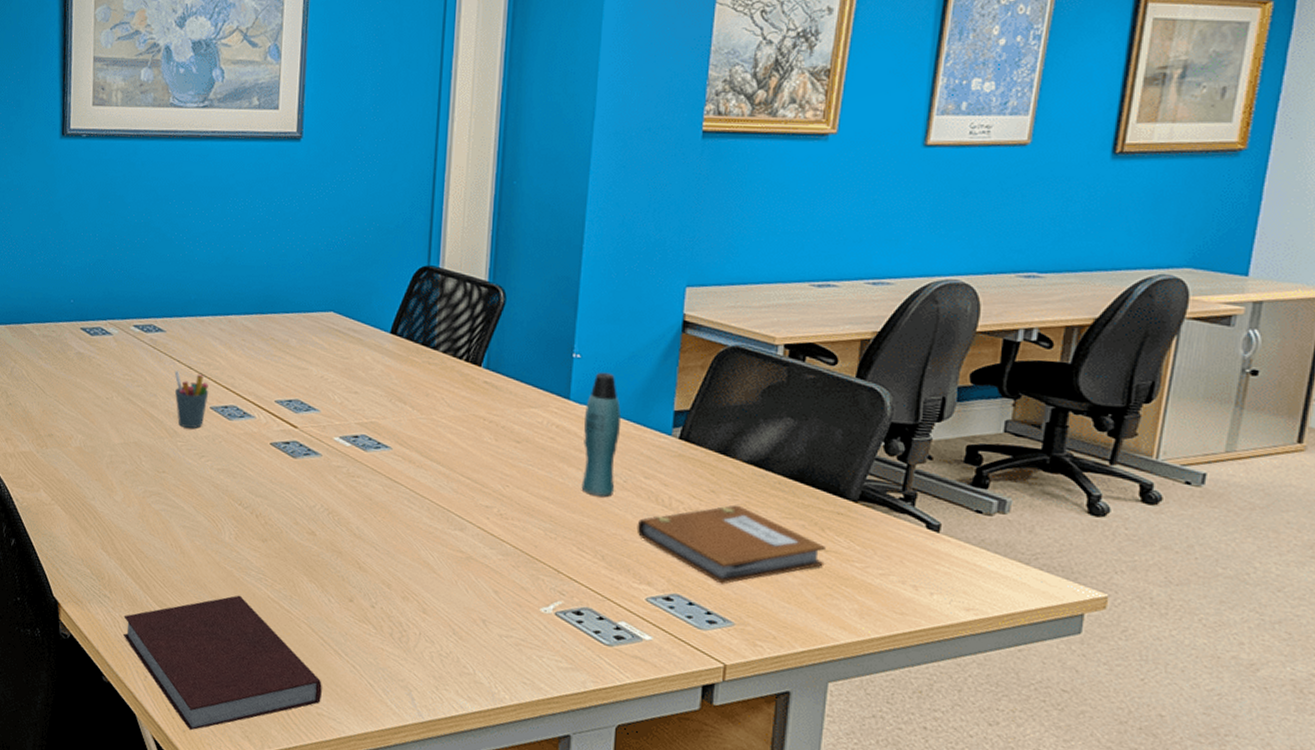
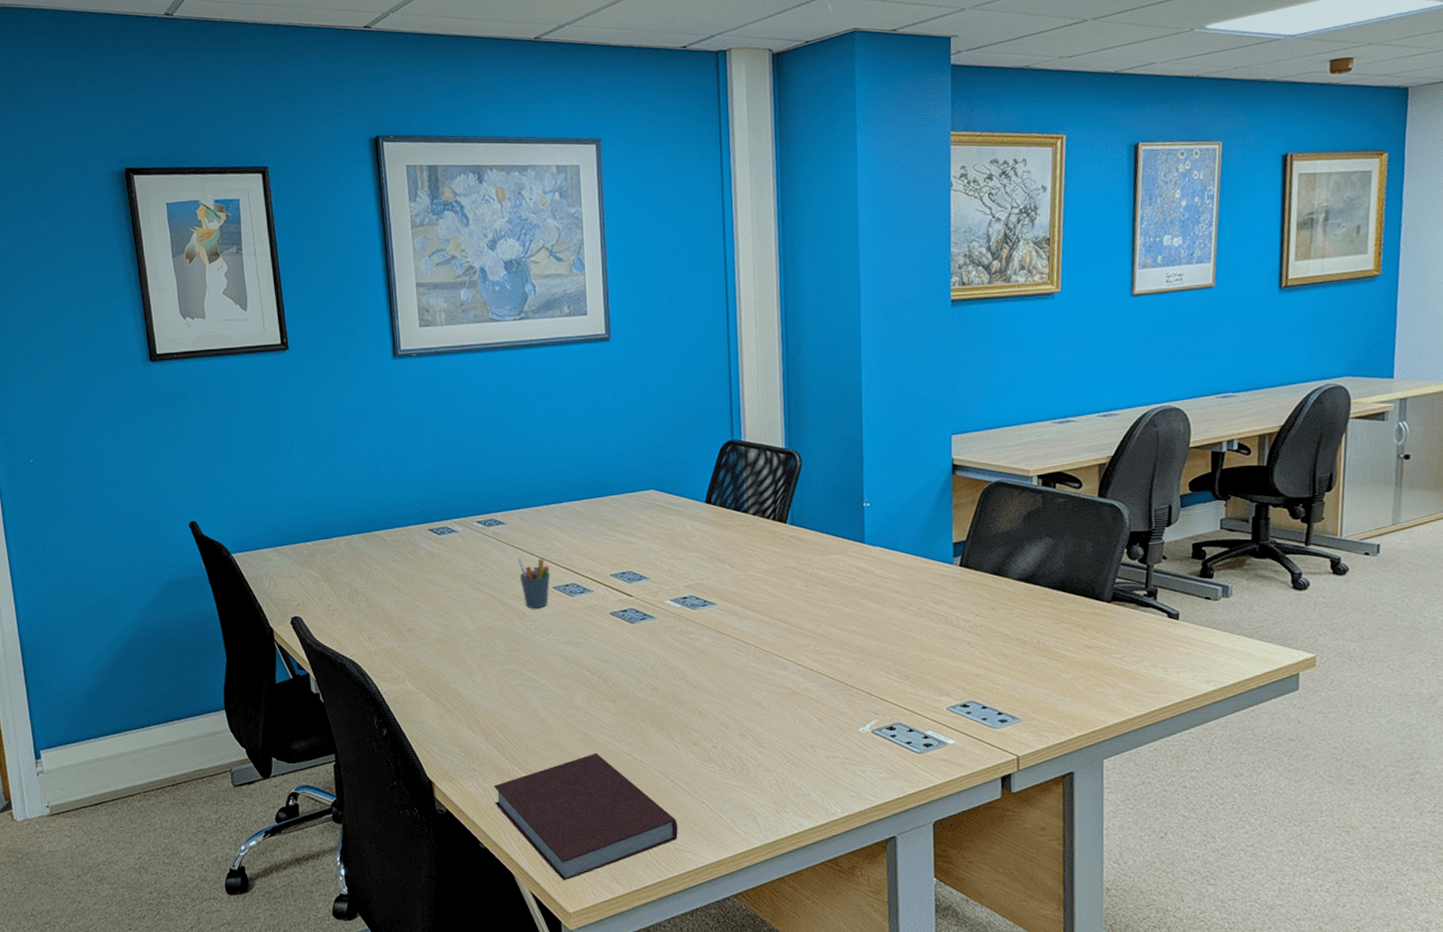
bottle: present [581,372,621,497] -> none [879,516,911,625]
notebook: present [636,505,825,584] -> none [932,617,1090,687]

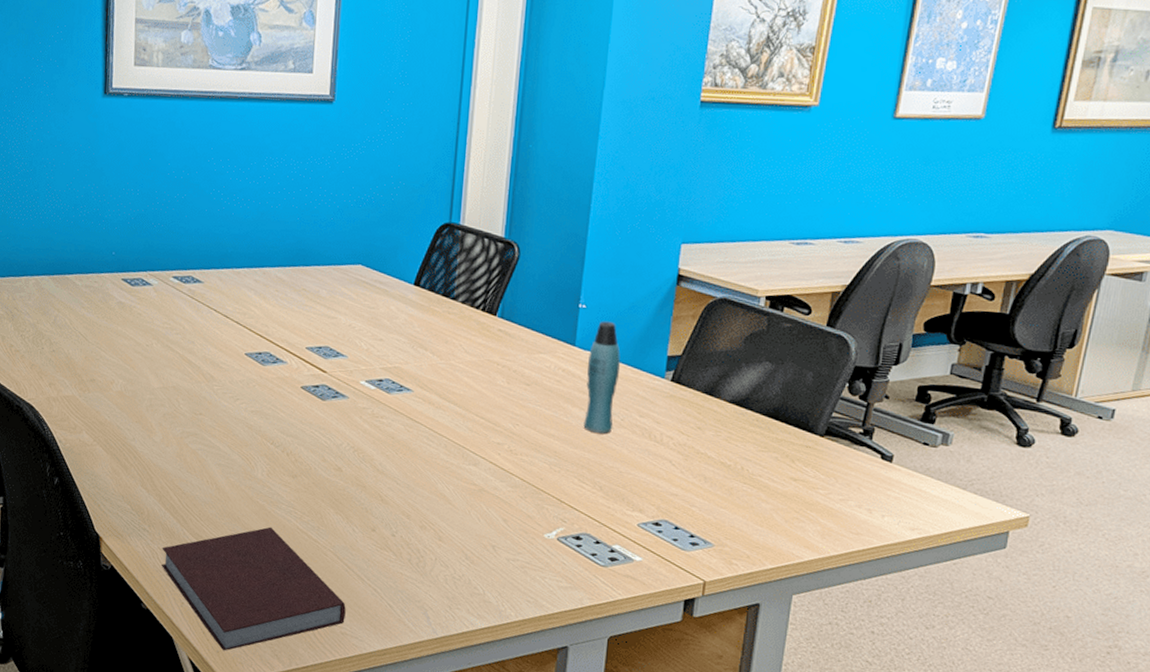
pen holder: present [517,557,551,609] -> none [211,318,244,374]
bottle: none [879,516,911,625] -> present [583,321,621,434]

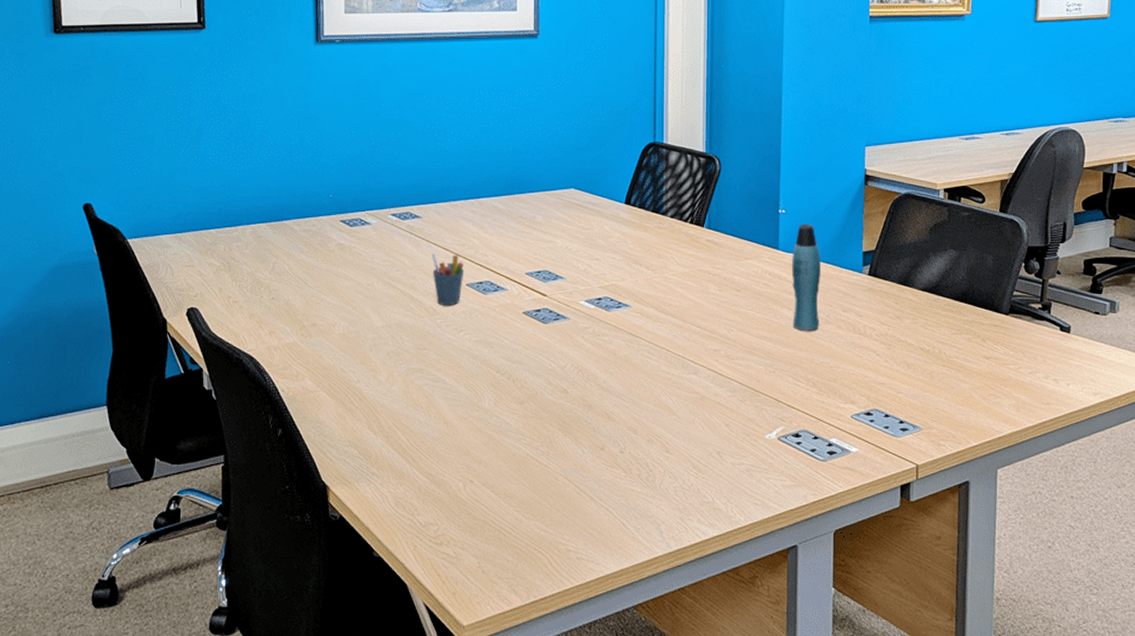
notebook: present [162,526,346,651] -> none [392,457,580,592]
pen holder: none [211,318,244,374] -> present [431,252,465,306]

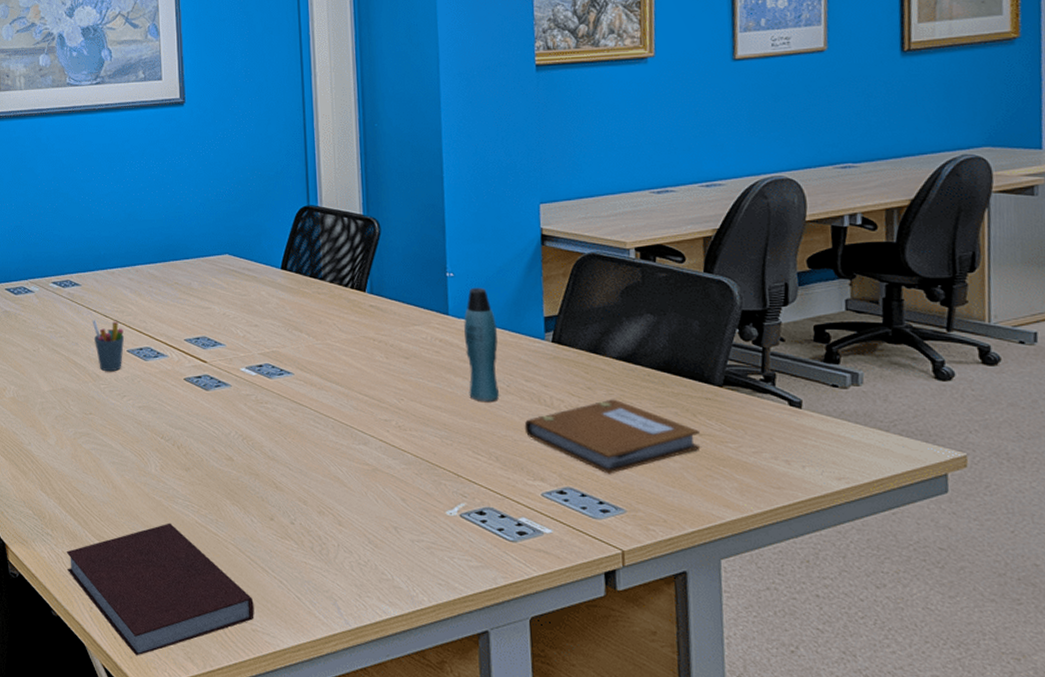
notebook: none [392,457,580,592] -> present [66,523,254,656]
notebook: none [839,327,987,396] -> present [524,399,701,474]

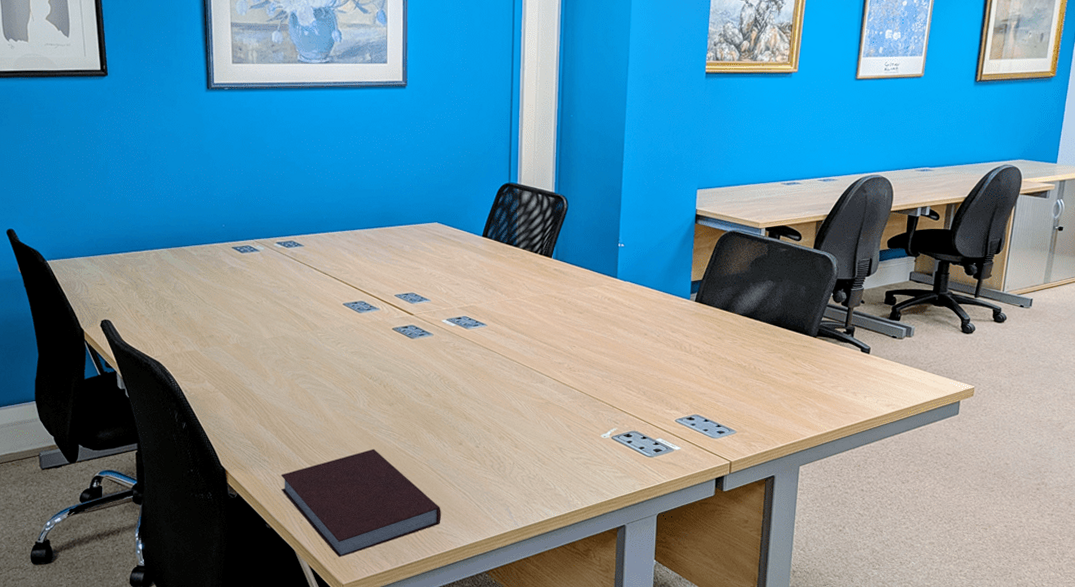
pen holder: present [92,319,125,372] -> none [312,276,342,322]
bottle: present [464,287,500,403] -> none [627,256,654,349]
notebook: present [524,399,701,474] -> none [667,346,796,404]

